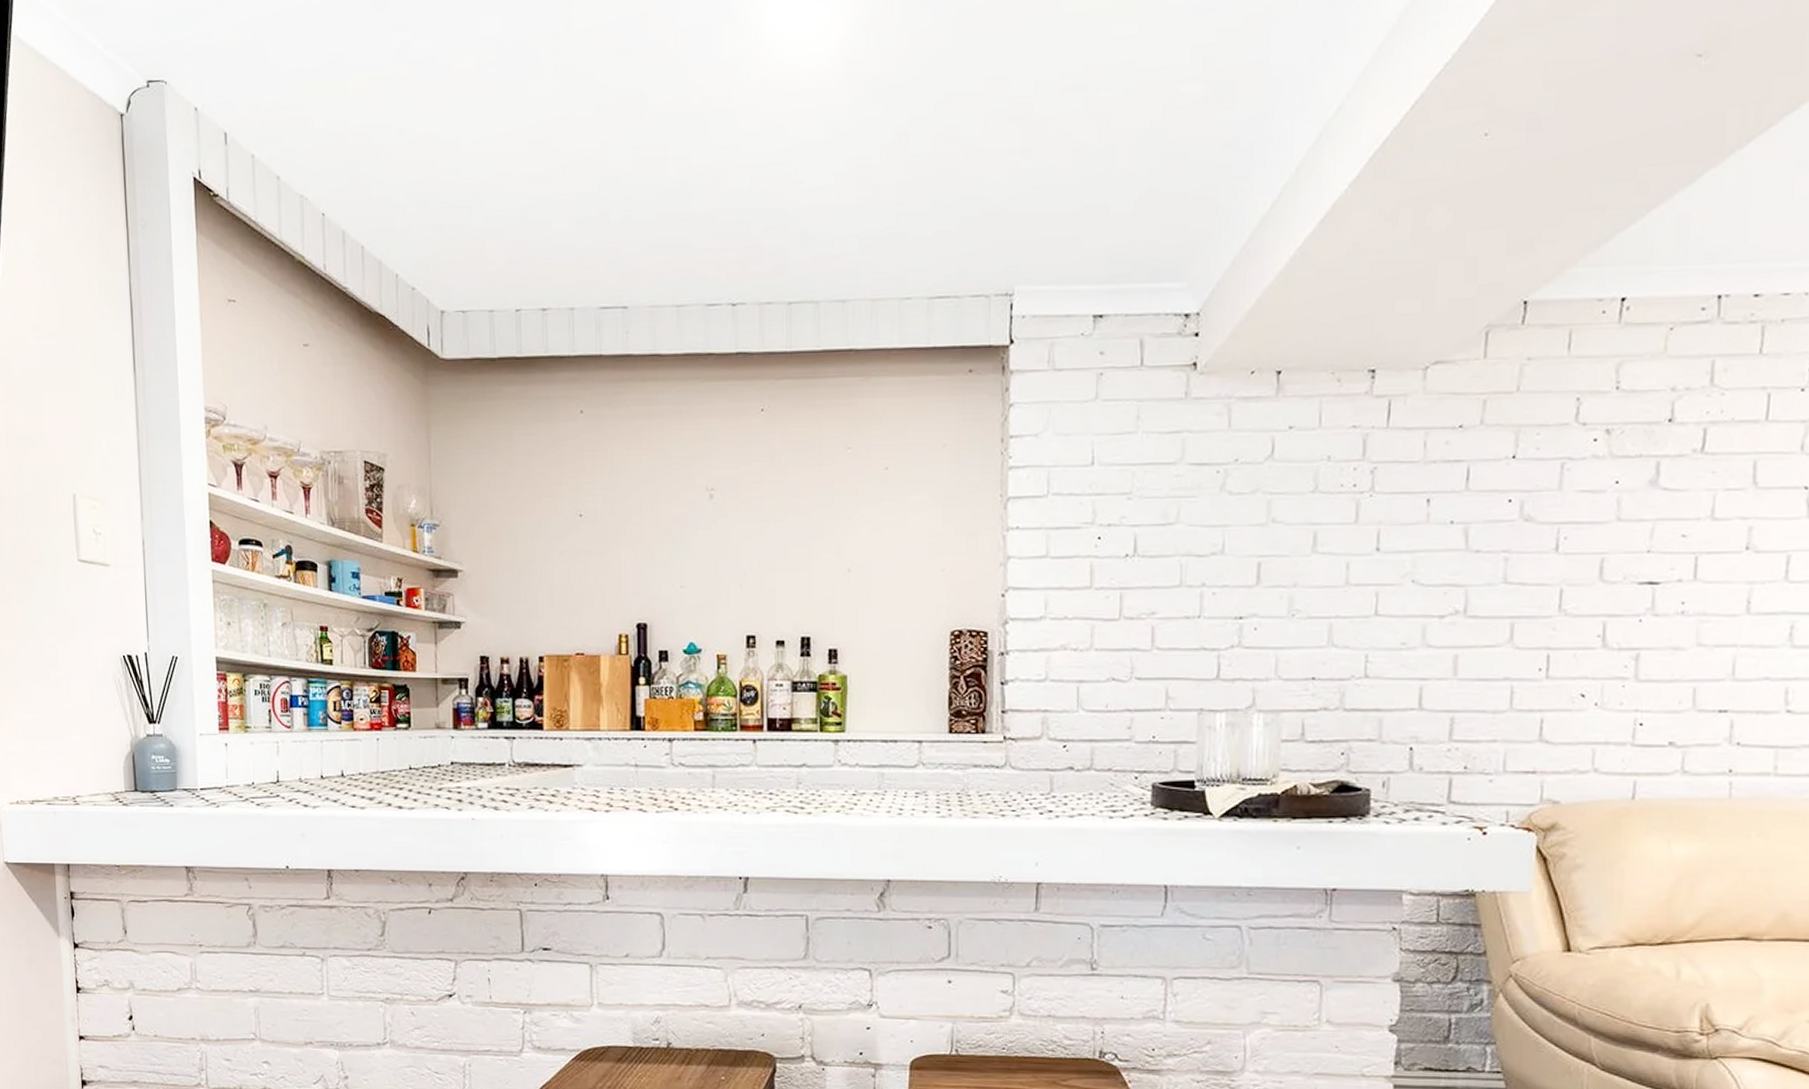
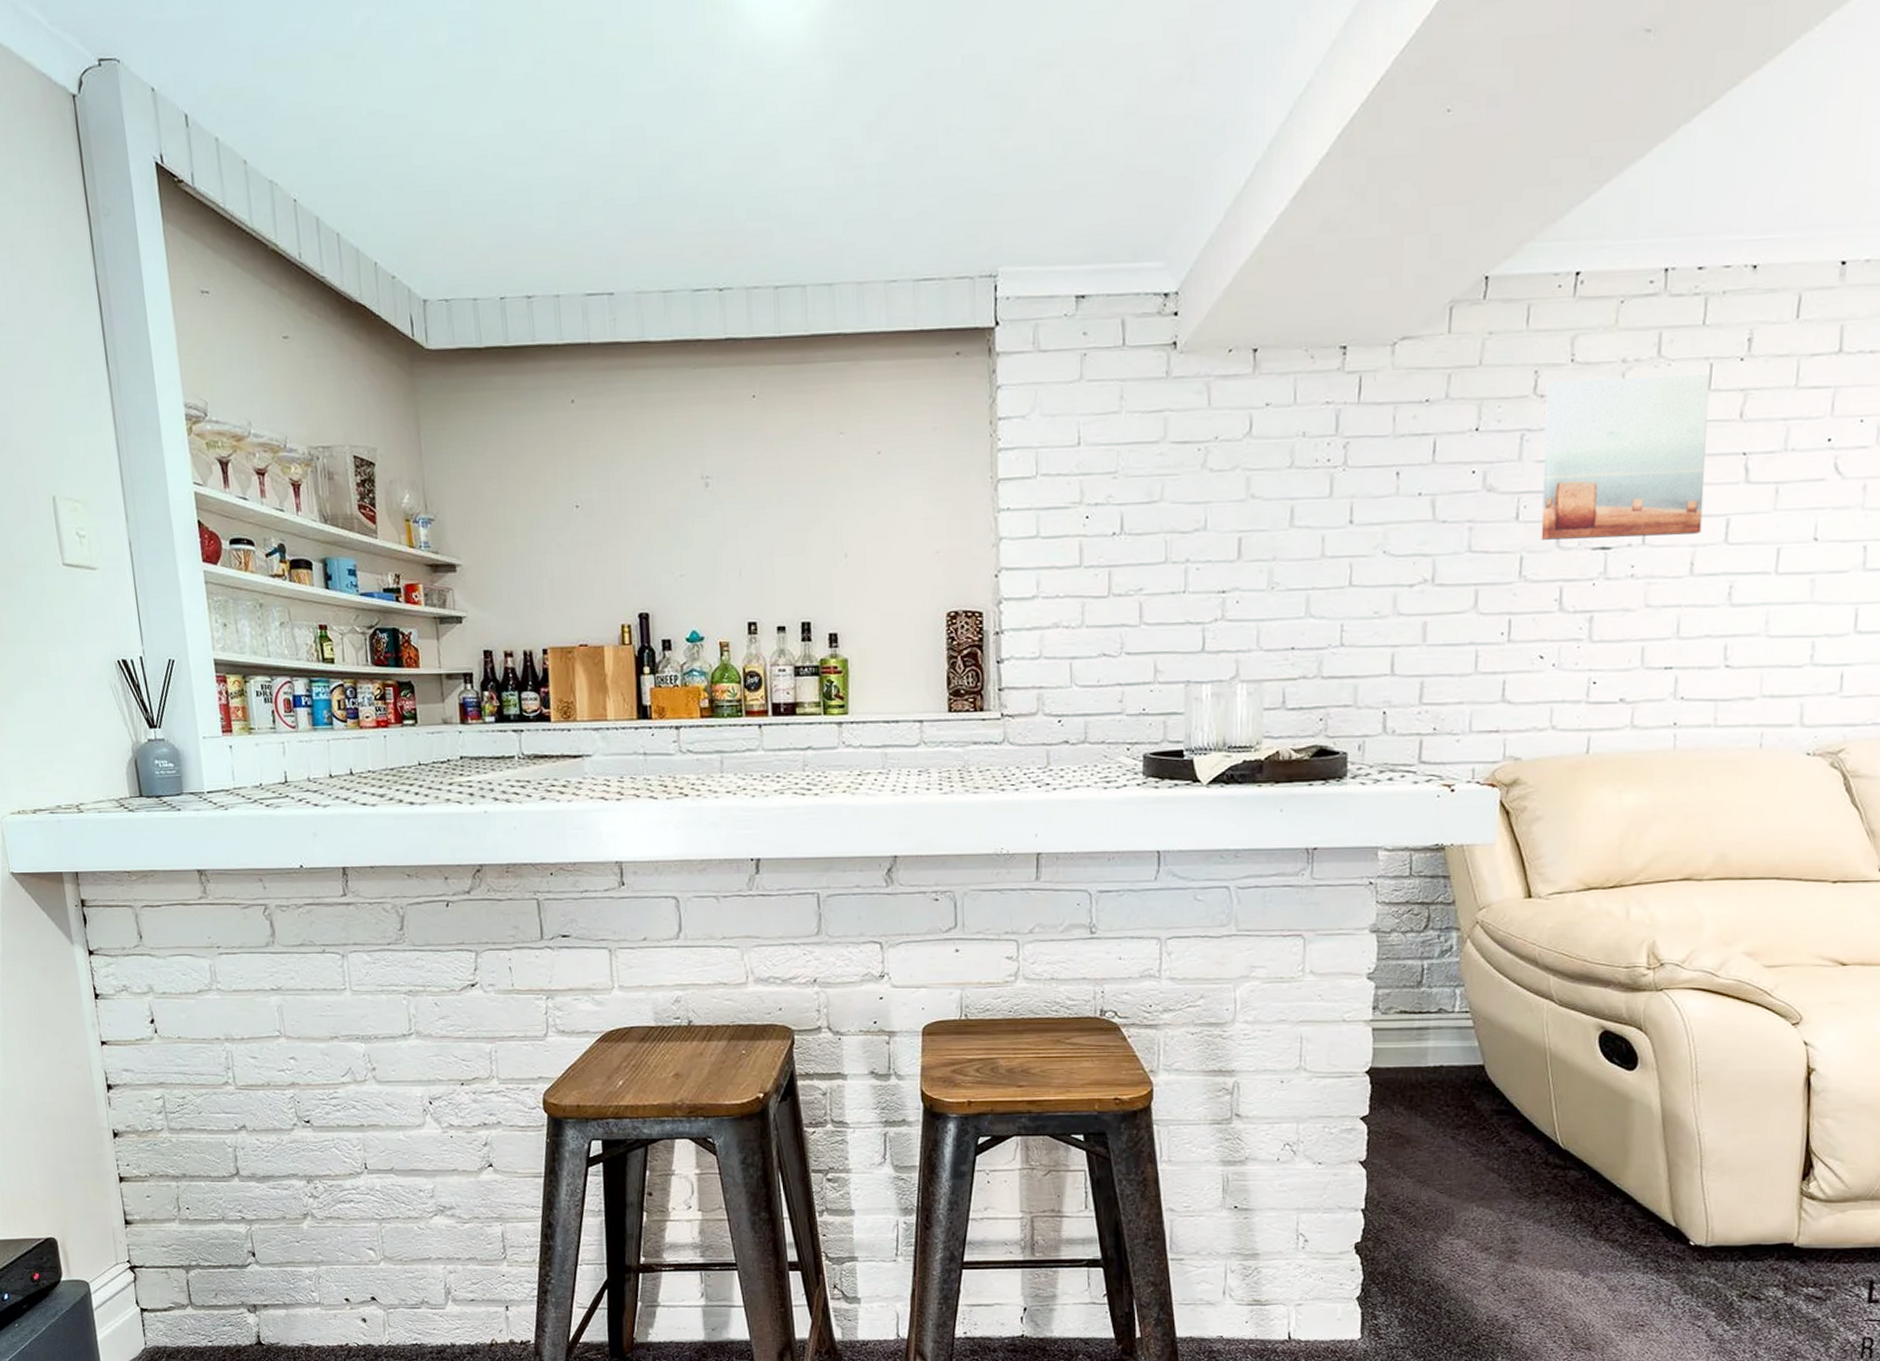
wall art: none [1582,405,1768,573] -> present [1541,374,1711,540]

